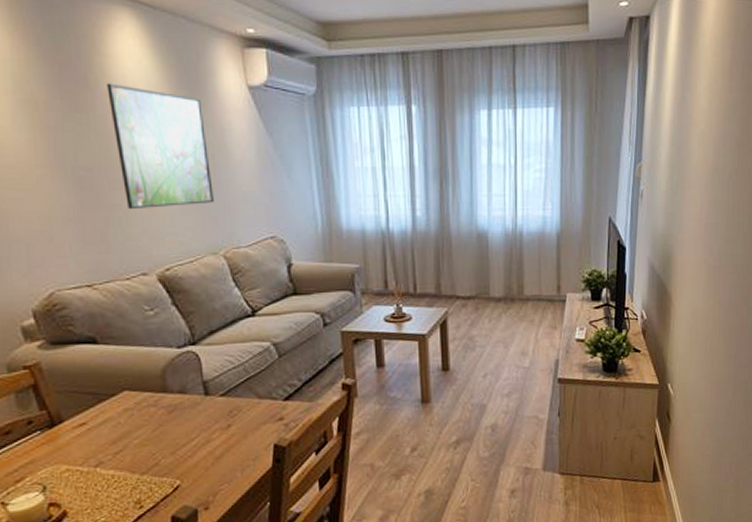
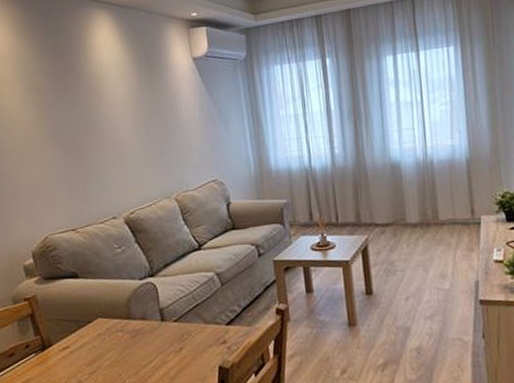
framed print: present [107,83,214,210] -> none [89,67,167,166]

